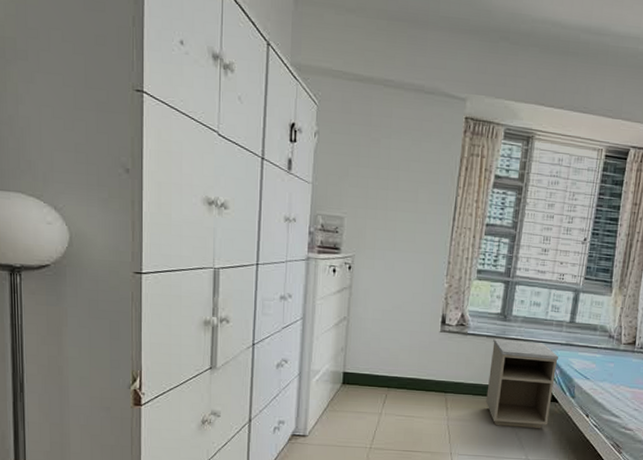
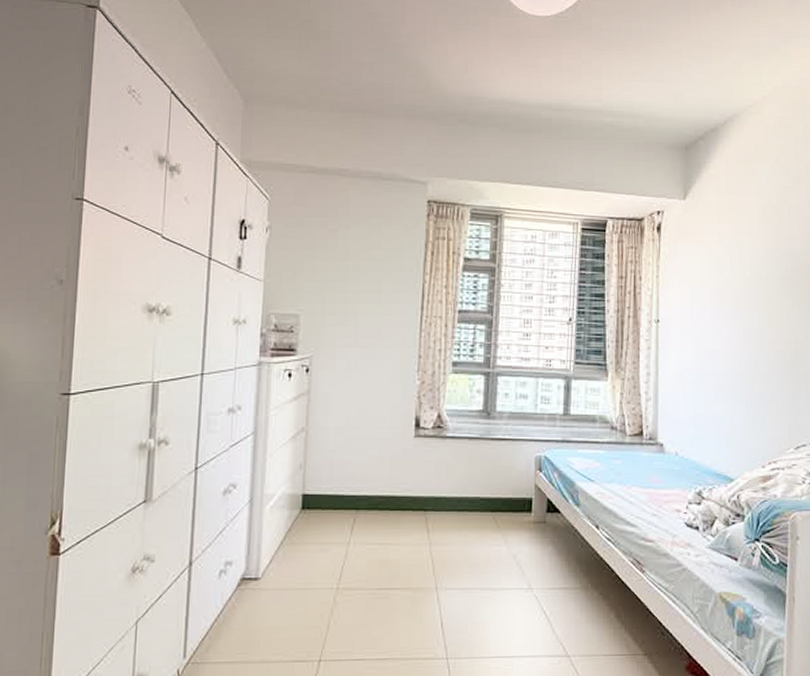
nightstand: present [486,338,558,428] -> none [474,440,555,548]

